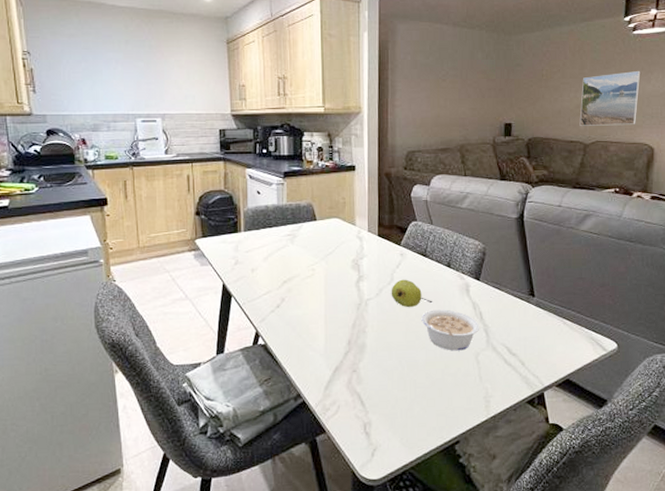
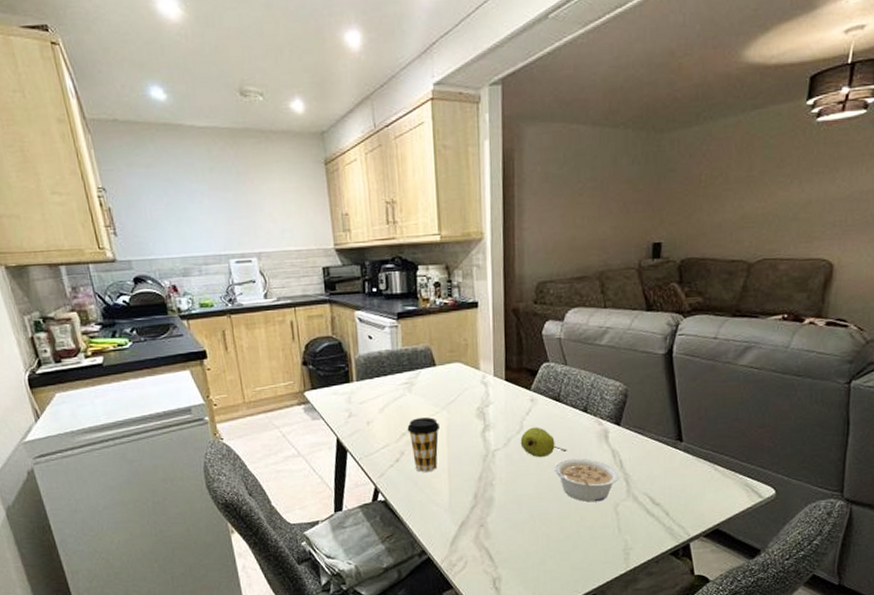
coffee cup: none [288,267,318,318] -> present [407,417,440,472]
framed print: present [579,70,641,126] -> none [744,168,823,242]

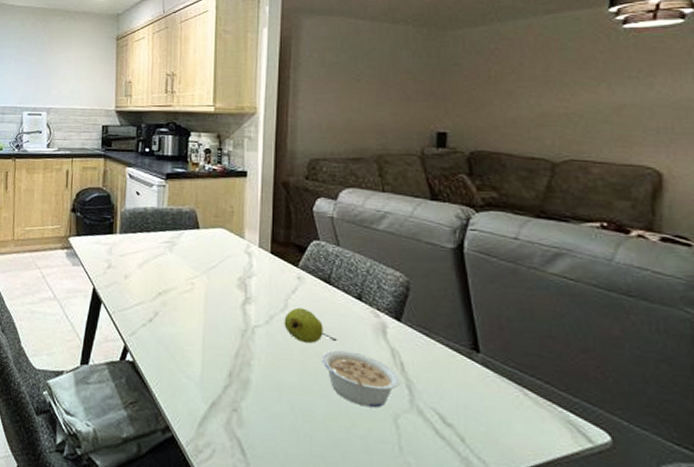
coffee cup: present [407,417,440,472] -> none [164,279,198,338]

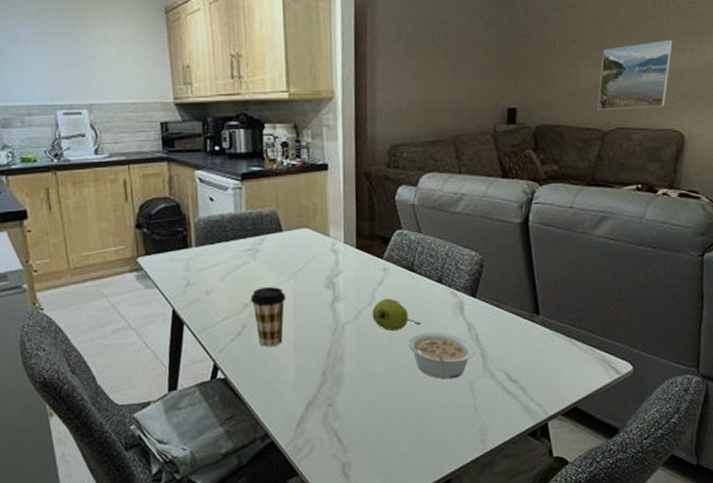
coffee cup: none [164,279,198,338] -> present [250,287,286,347]
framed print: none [544,73,637,142] -> present [597,39,673,110]

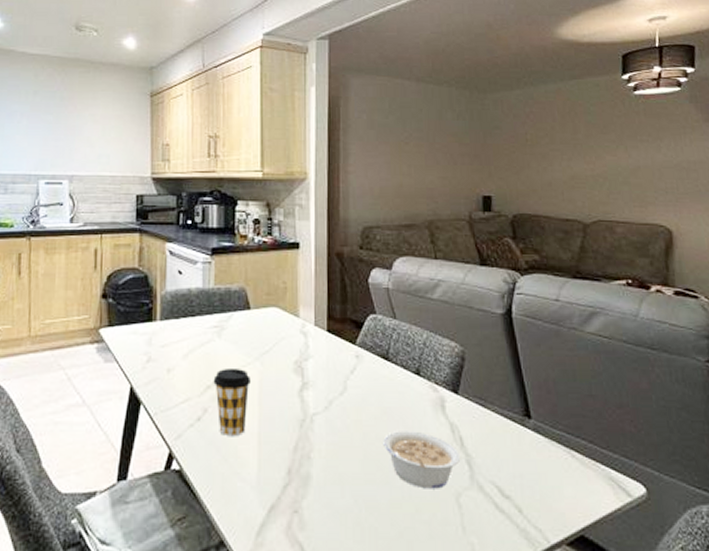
fruit: present [372,298,421,332] -> none [343,389,398,428]
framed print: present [597,39,673,110] -> none [575,136,648,202]

